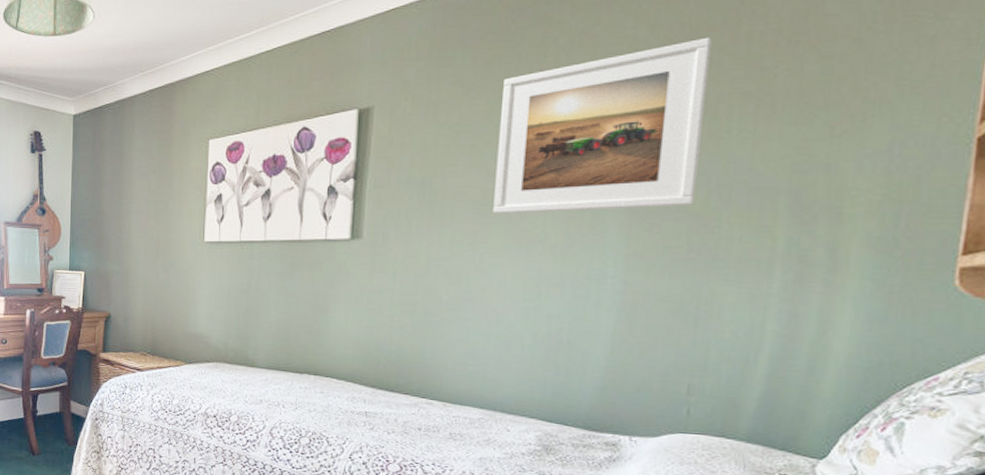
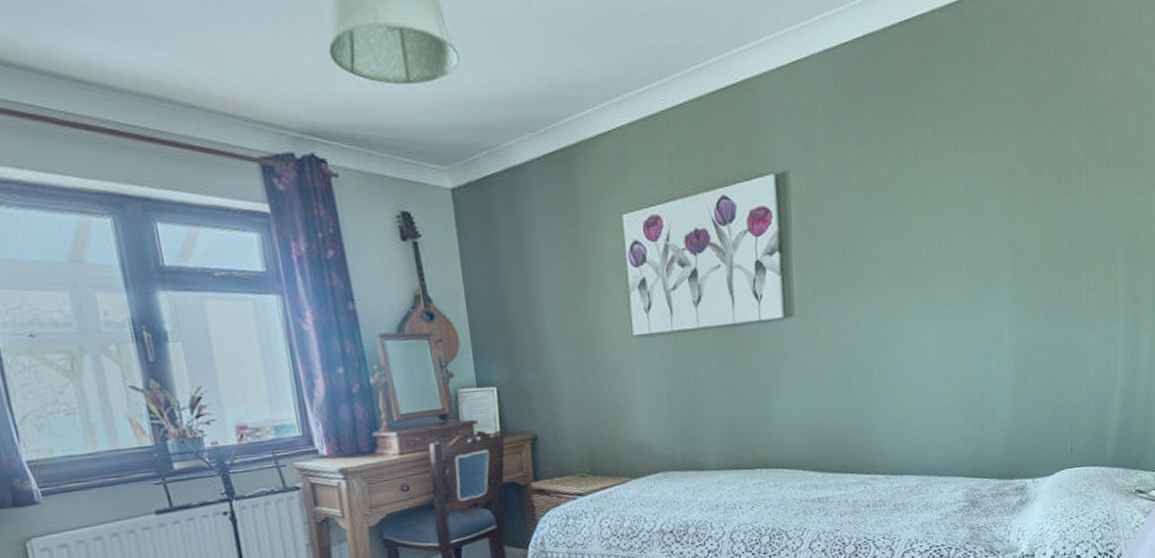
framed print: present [493,37,712,215] -> none [904,98,1062,280]

